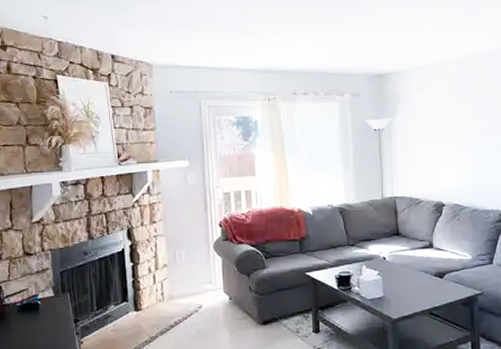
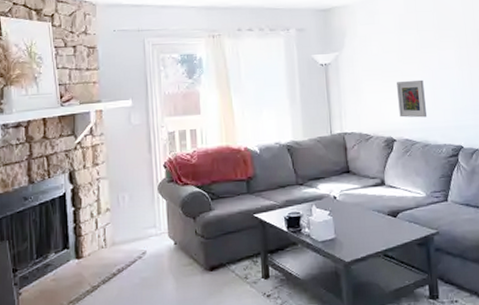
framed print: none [448,146,477,184] -> present [397,79,428,118]

